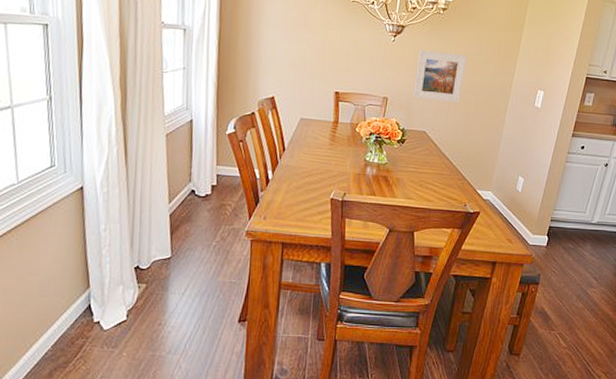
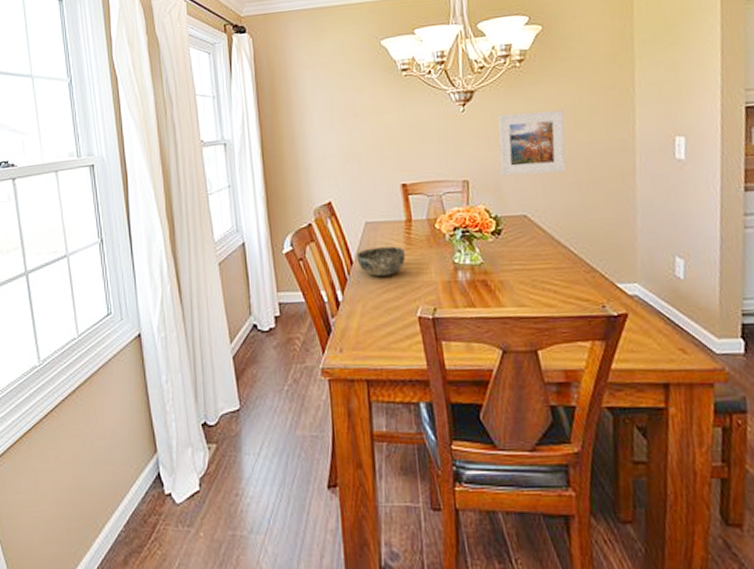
bowl: none [288,139,329,164] -> present [356,246,406,276]

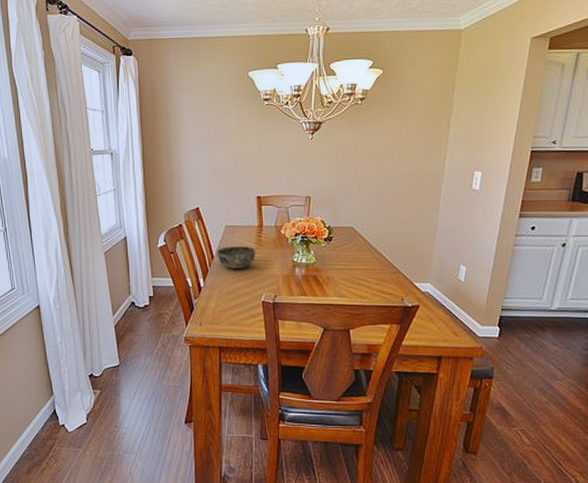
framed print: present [497,110,566,176] -> none [337,143,391,195]

